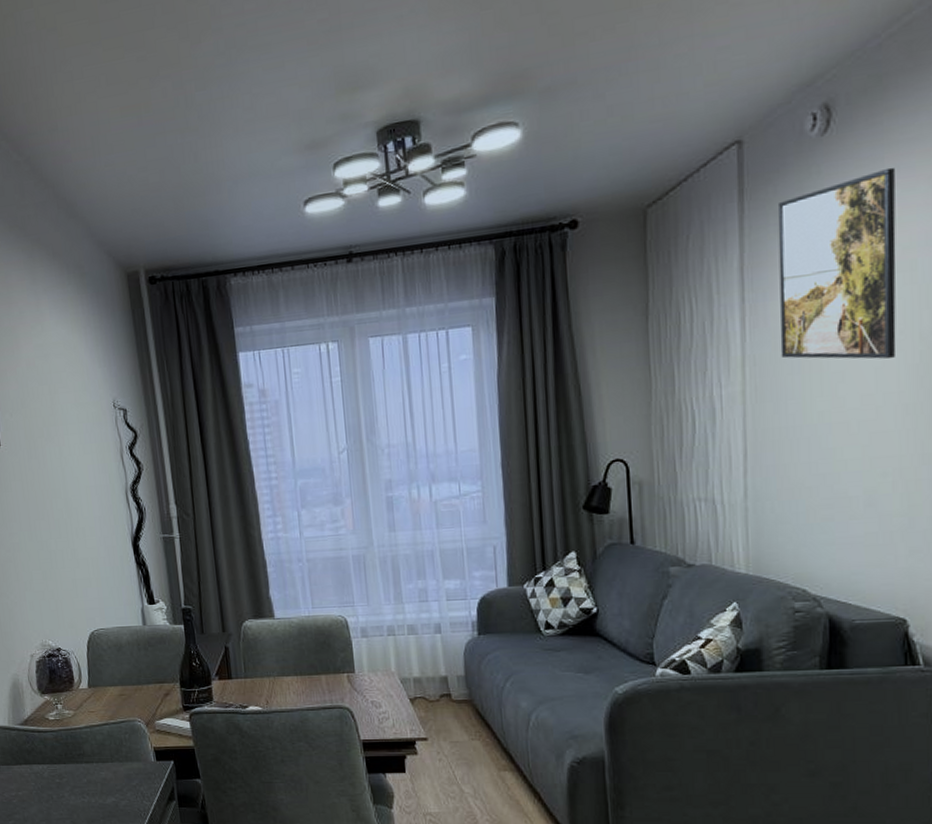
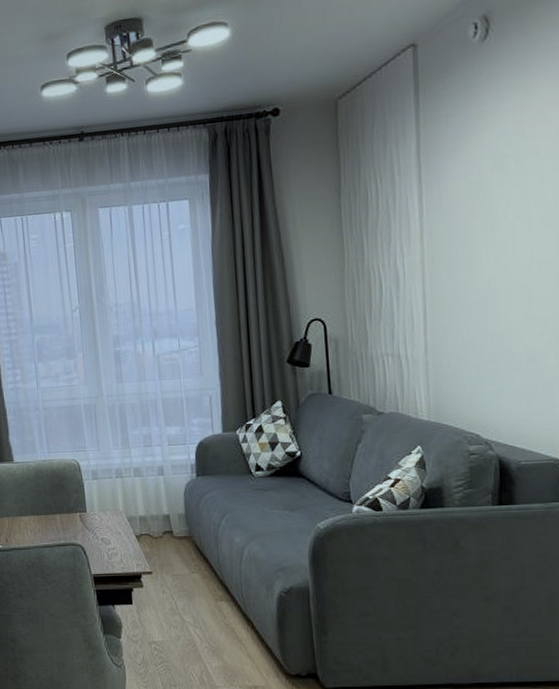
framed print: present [777,167,897,360] -> none [447,70,549,234]

